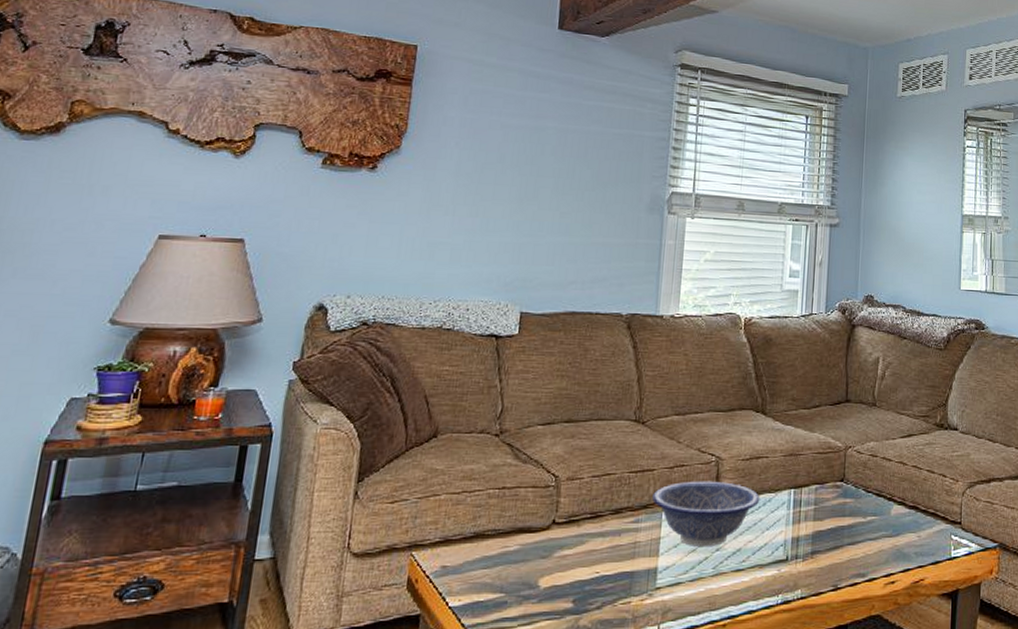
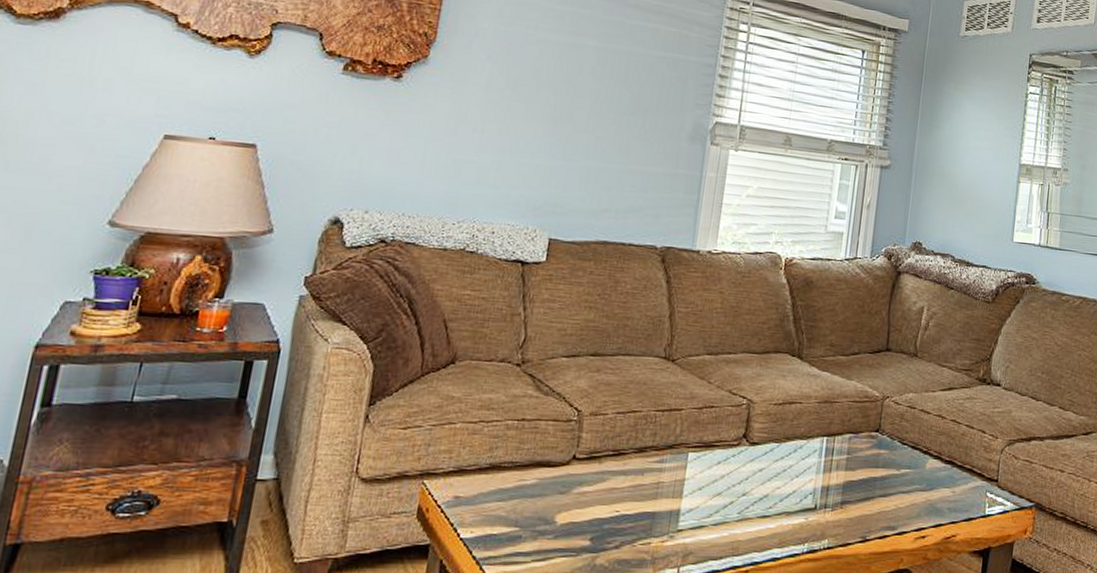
decorative bowl: present [652,481,760,546] -> none [679,423,792,491]

